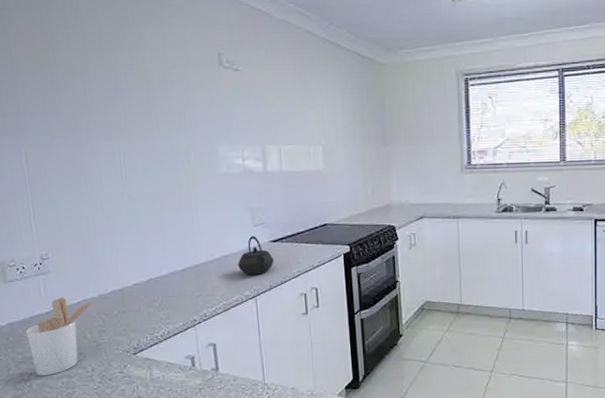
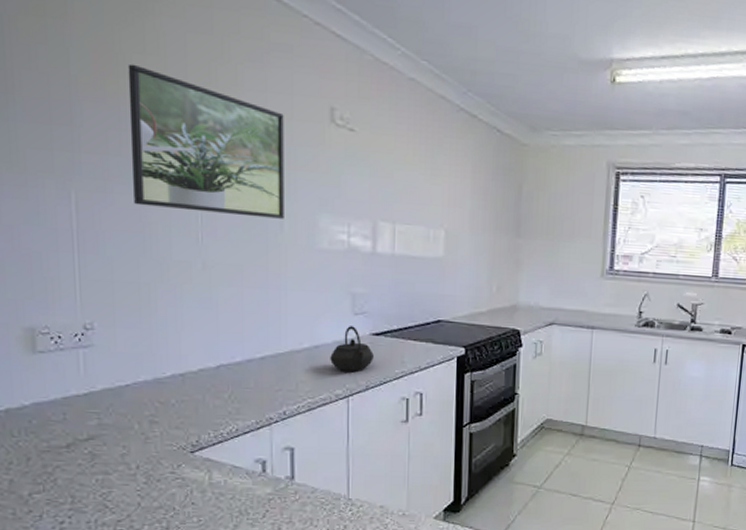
utensil holder: present [25,298,97,376] -> none [55,378,150,471]
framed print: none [55,38,189,153] -> present [127,63,284,219]

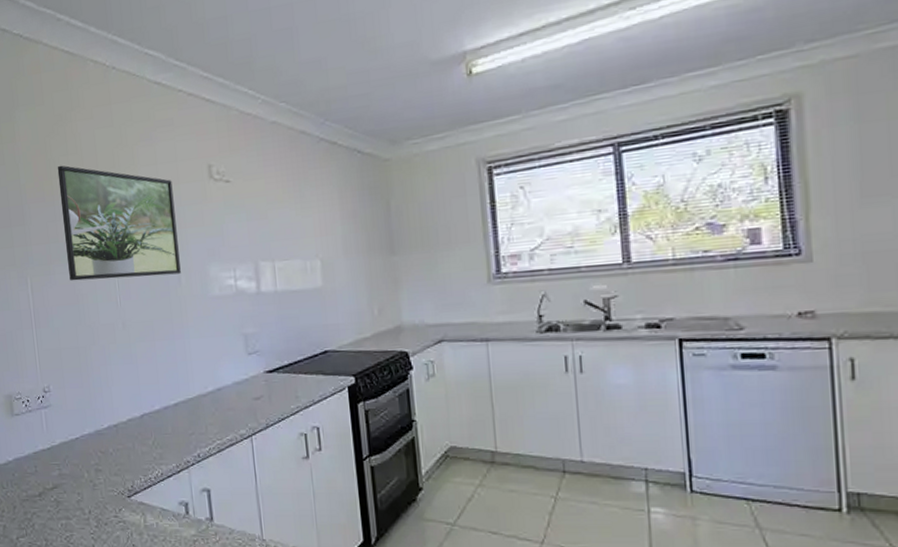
kettle: present [330,326,374,372] -> none [232,366,270,412]

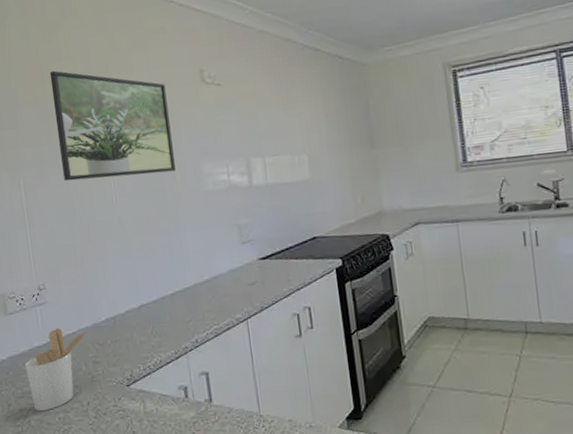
utensil holder: none [29,433,93,516] -> present [24,328,91,412]

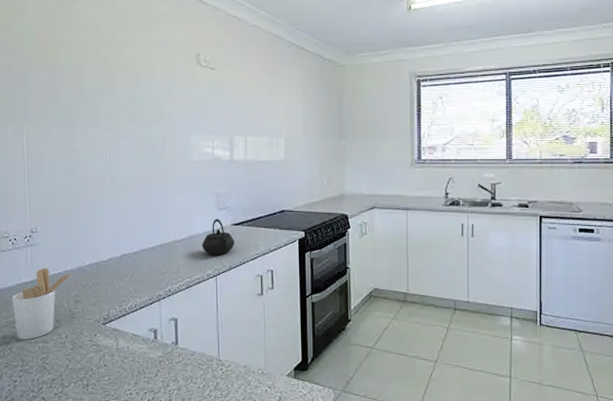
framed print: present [49,70,176,181] -> none [60,39,166,140]
kettle: none [227,254,264,297] -> present [202,219,234,256]

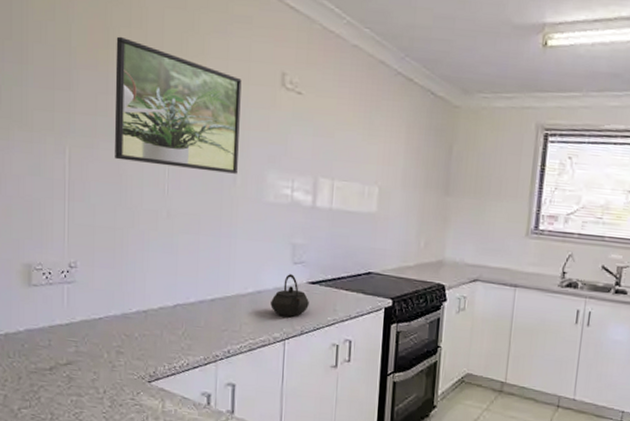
utensil holder: present [11,268,75,340] -> none [42,310,119,391]
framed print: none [60,39,166,140] -> present [114,36,242,174]

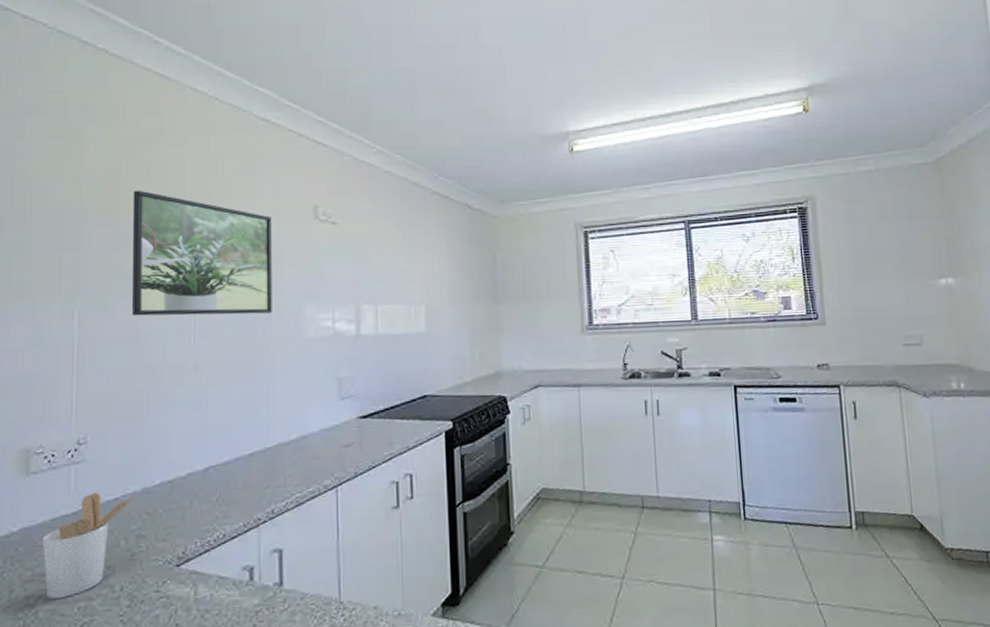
utensil holder: none [42,310,119,391] -> present [42,493,139,600]
kettle: present [270,274,309,317] -> none [318,411,361,460]

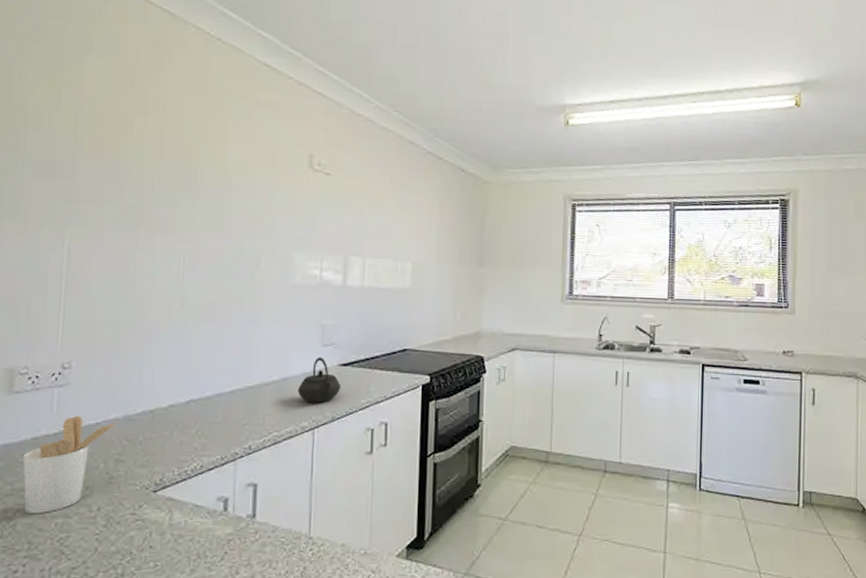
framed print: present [131,190,272,316] -> none [123,123,267,257]
kettle: none [318,411,361,460] -> present [298,357,341,404]

